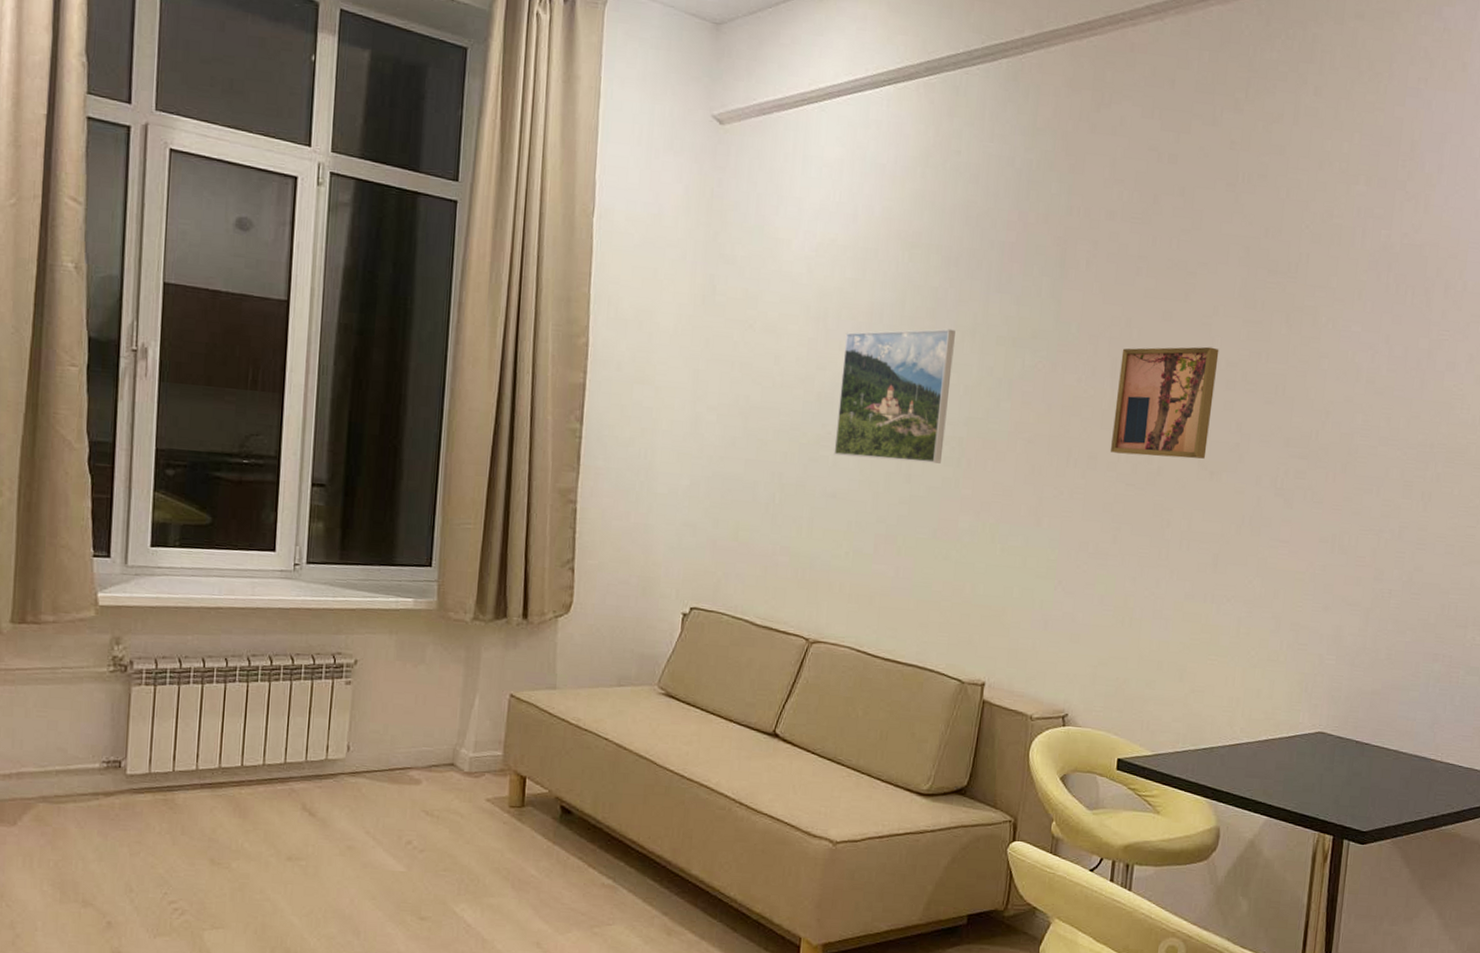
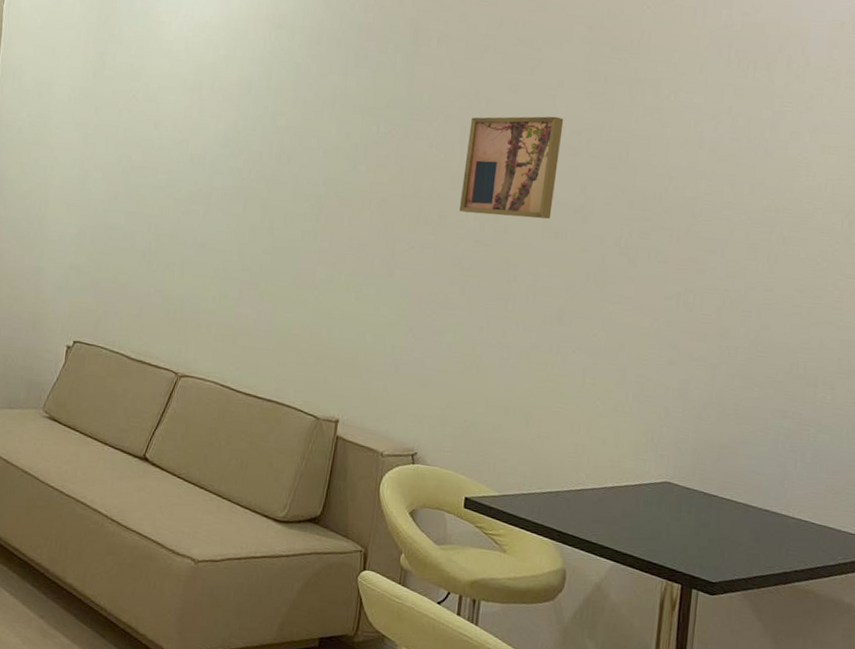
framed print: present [833,328,956,464] -> none [204,99,316,219]

